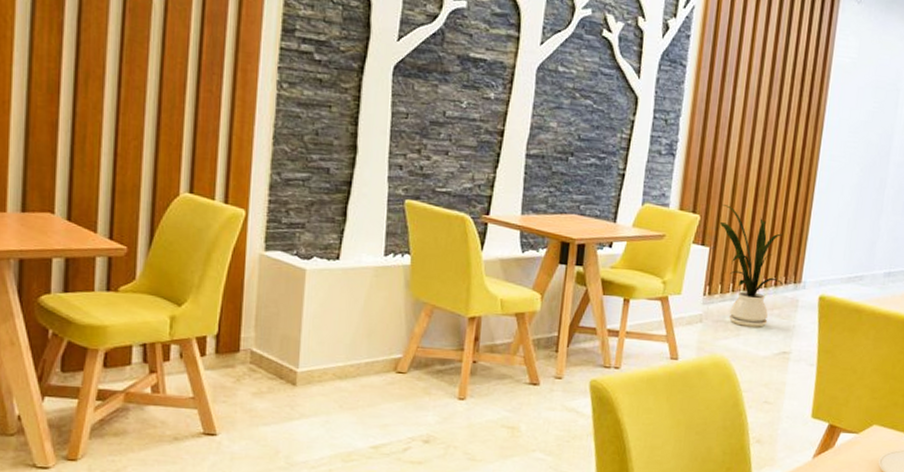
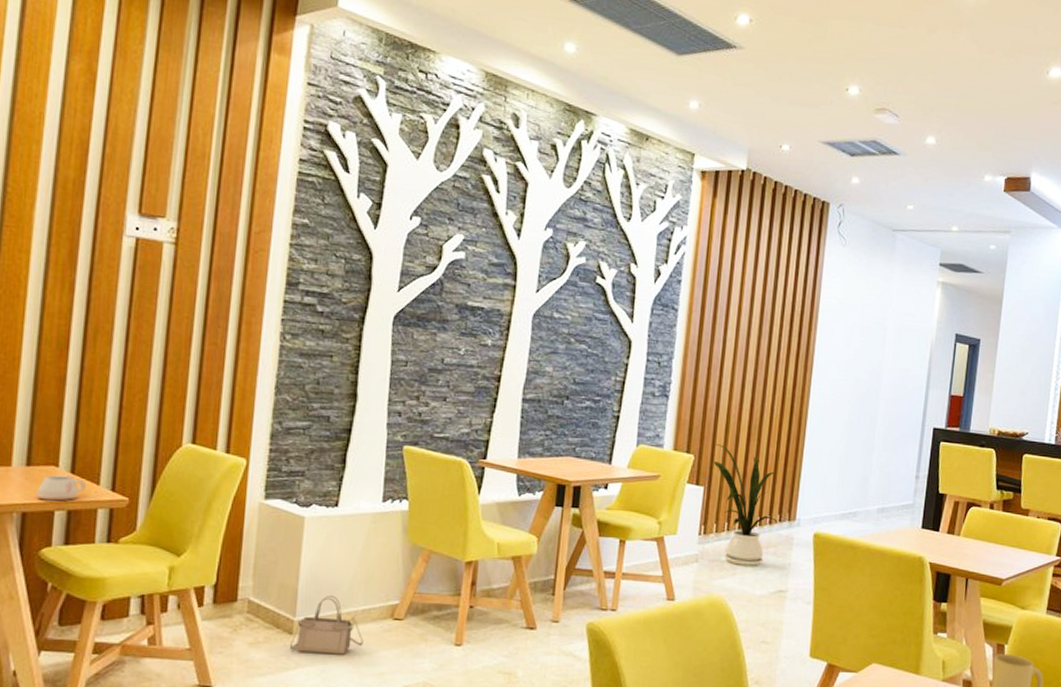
cup: none [32,222,83,249] -> present [36,475,86,501]
handbag: none [294,347,367,406] -> present [290,594,364,655]

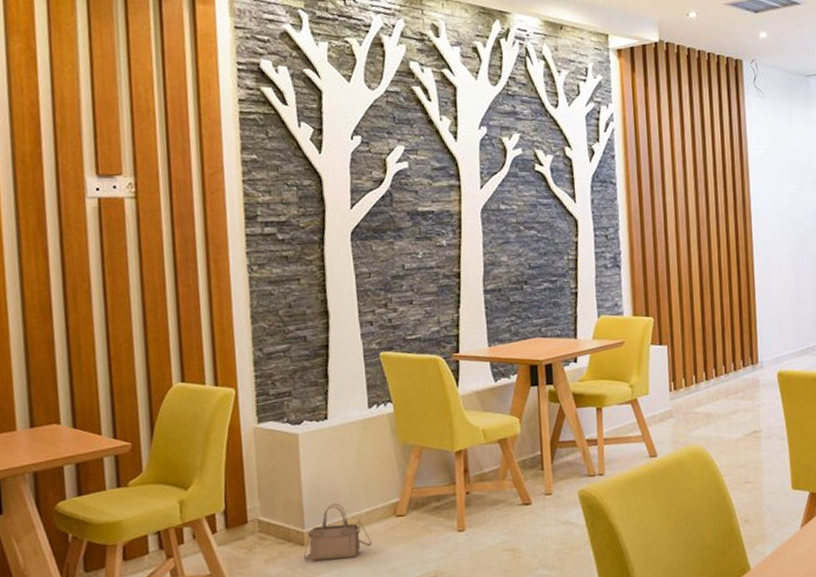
cup: present [36,475,86,501] -> none [43,431,89,458]
house plant: present [713,444,778,566] -> none [672,303,742,414]

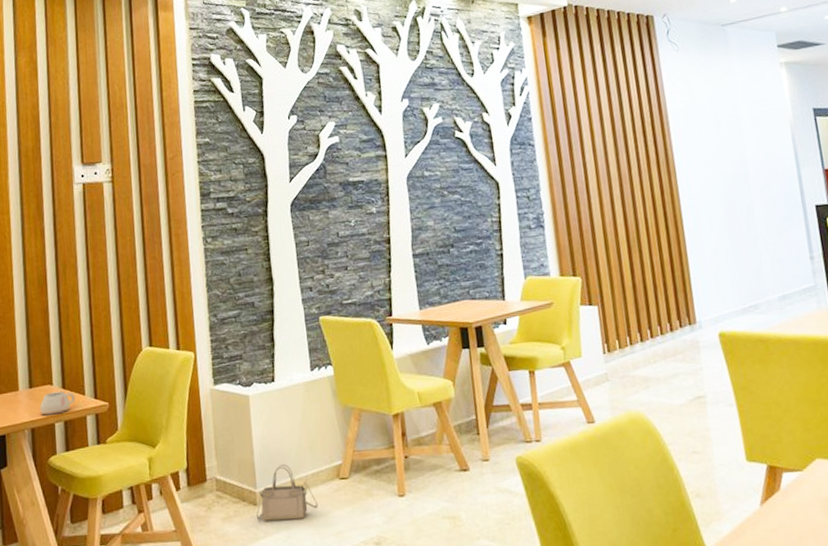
cup: none [43,431,89,458] -> present [39,391,75,416]

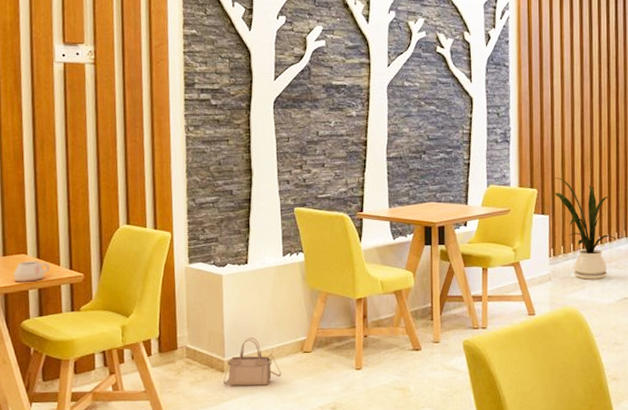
house plant: none [600,262,679,378] -> present [554,177,616,280]

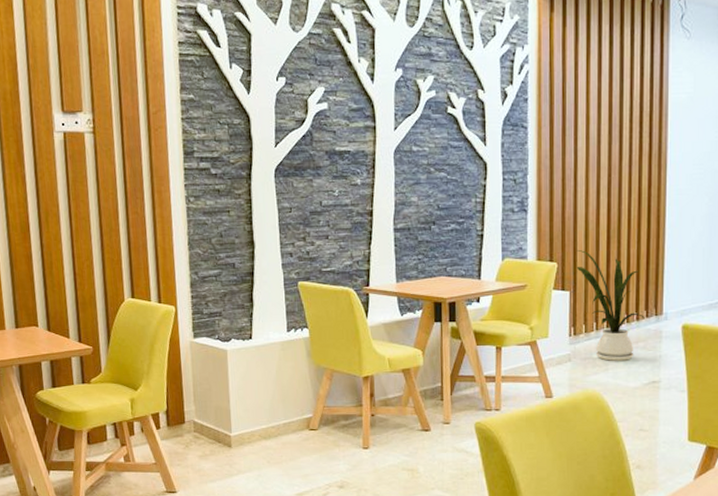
cup: present [13,261,50,282] -> none [26,333,60,354]
handbag: present [224,337,281,386] -> none [231,413,288,462]

